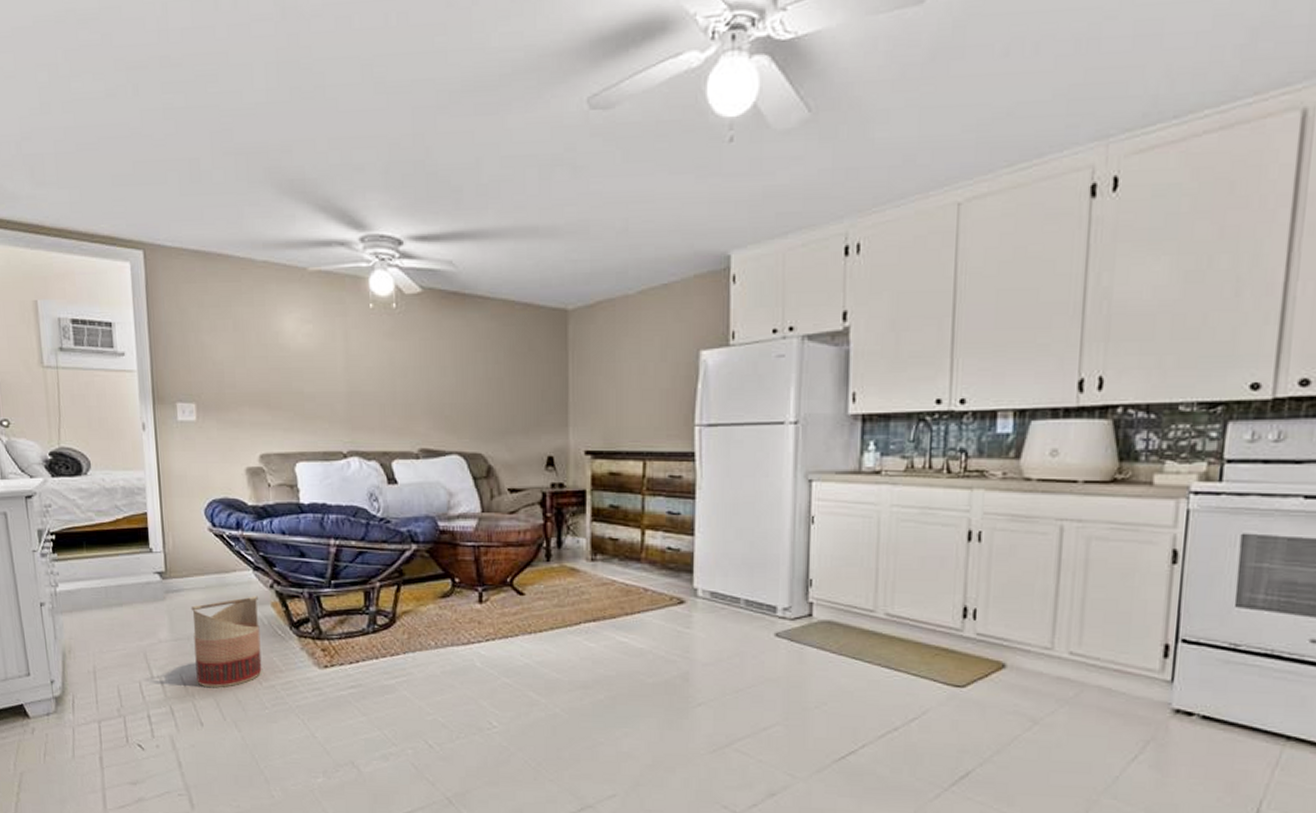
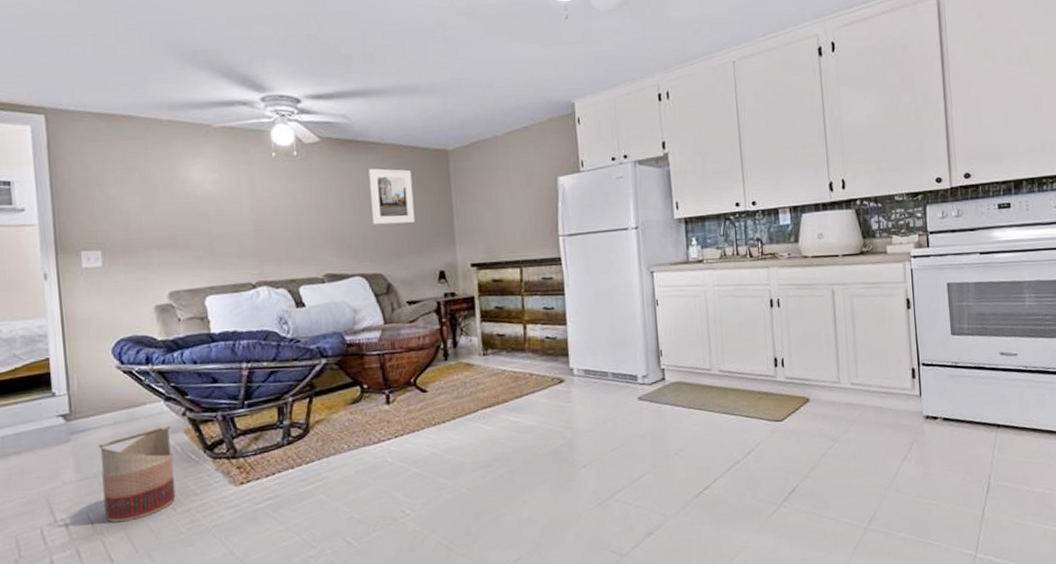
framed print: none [474,328,524,396] -> present [368,168,416,225]

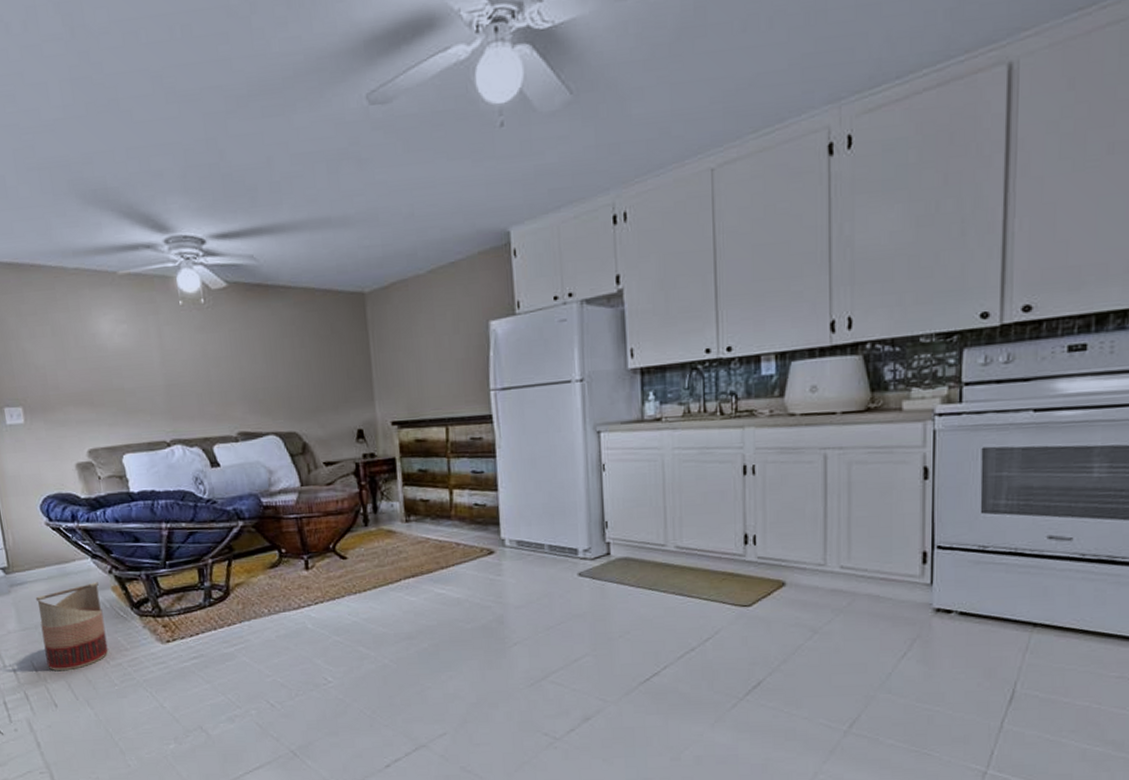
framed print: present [368,168,416,225] -> none [279,315,331,379]

